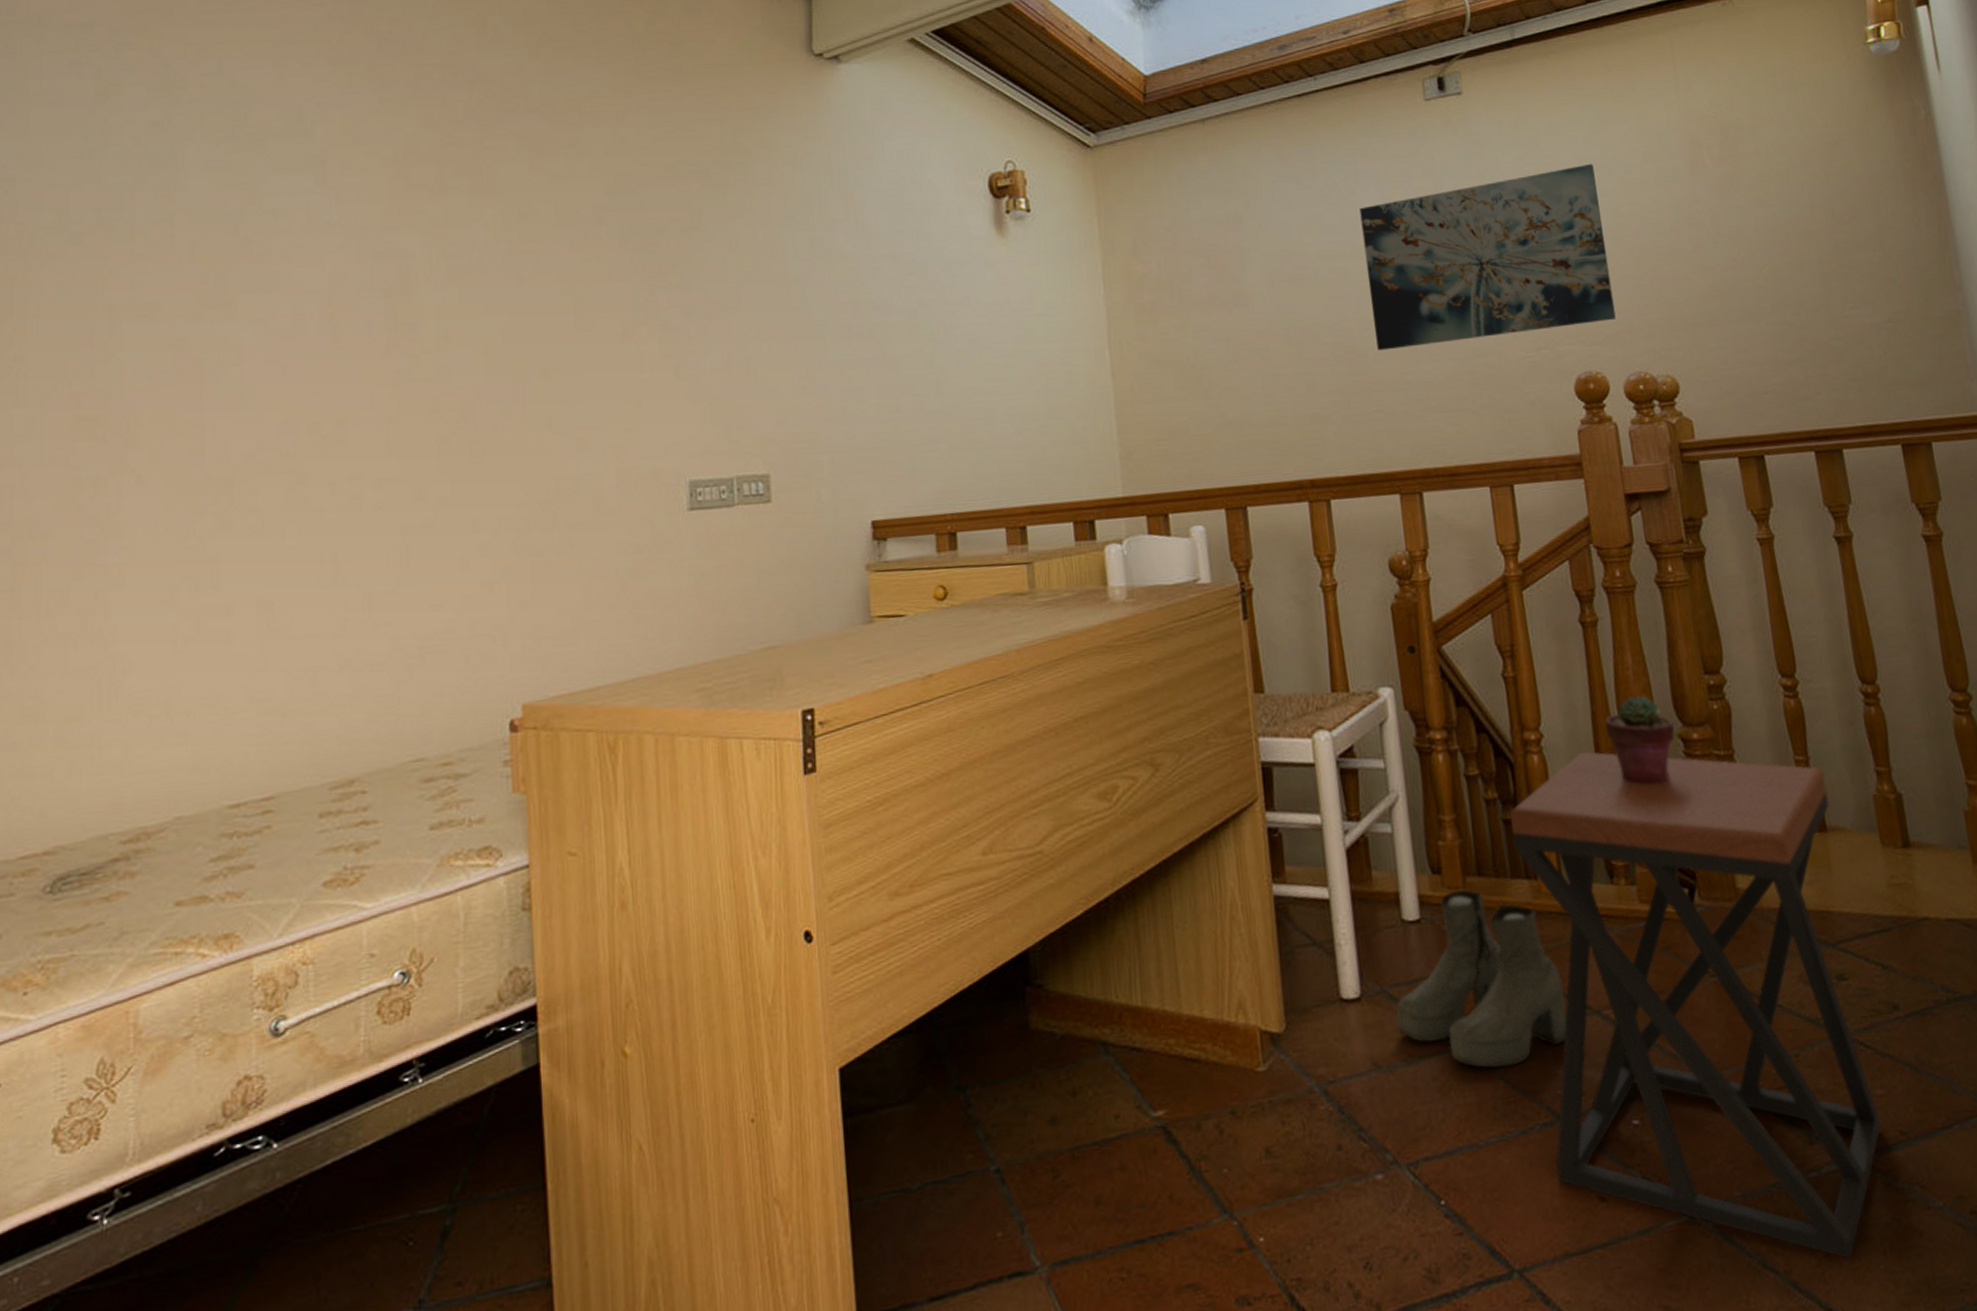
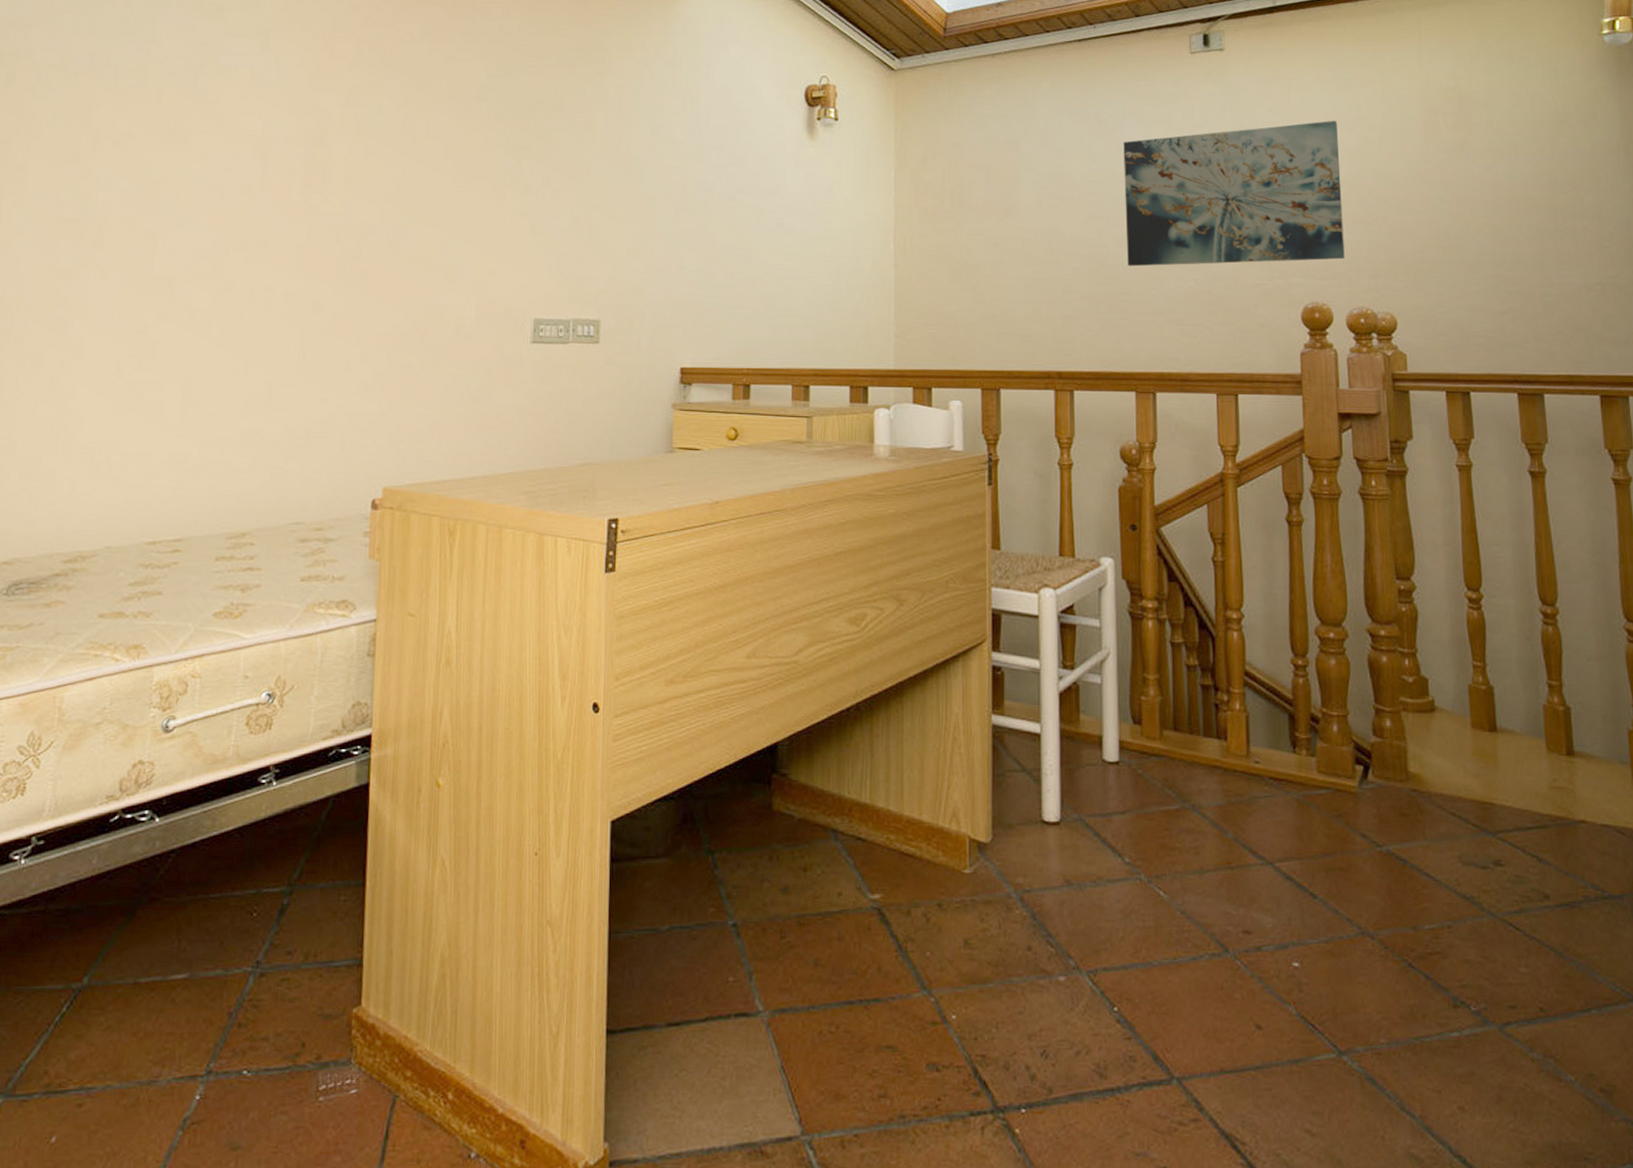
boots: present [1396,889,1567,1069] -> none [1090,740,1242,900]
stool: present [1509,751,1881,1260] -> none [1207,634,1522,1115]
potted succulent: present [1605,695,1675,785] -> none [1301,591,1364,670]

